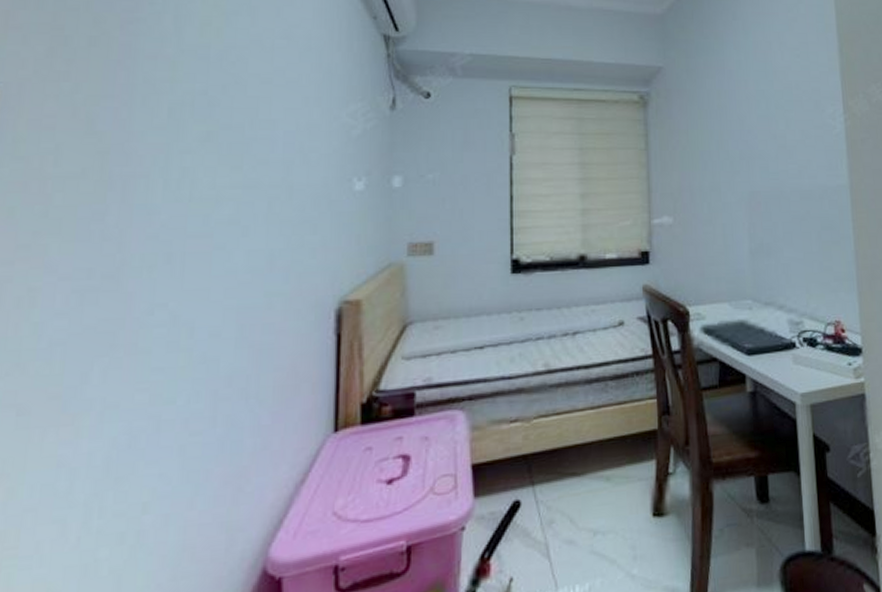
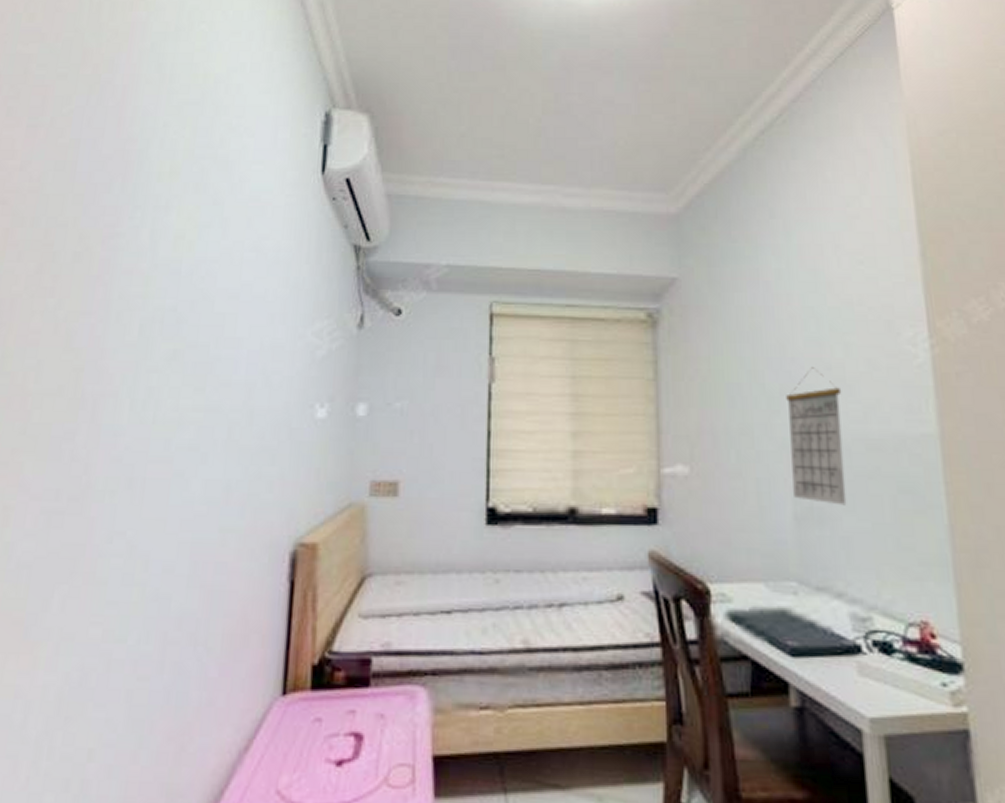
calendar: none [744,137,787,241] -> present [786,367,847,506]

